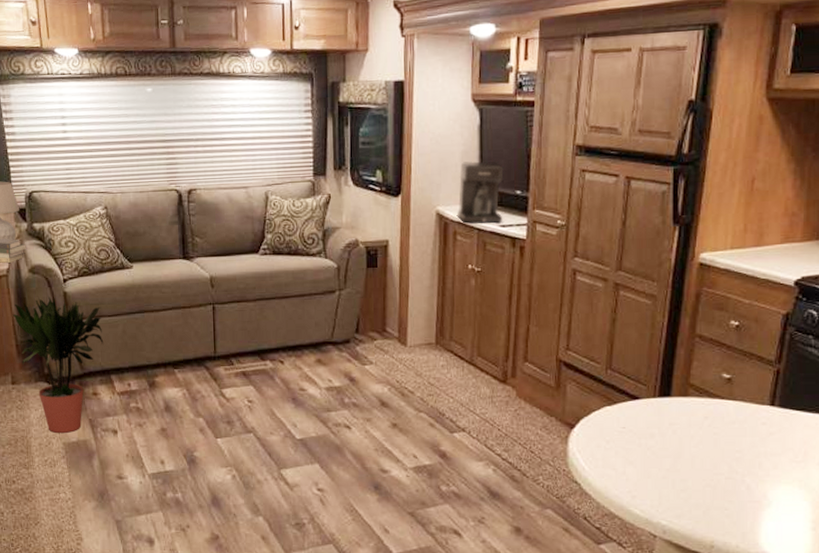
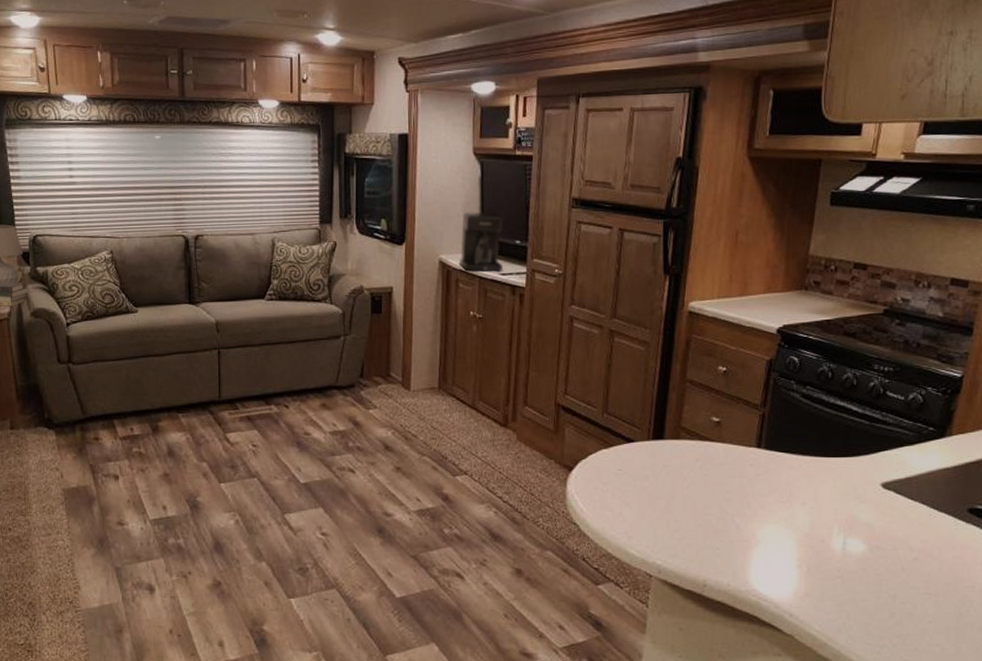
potted plant: present [13,296,104,433] -> none [13,339,107,478]

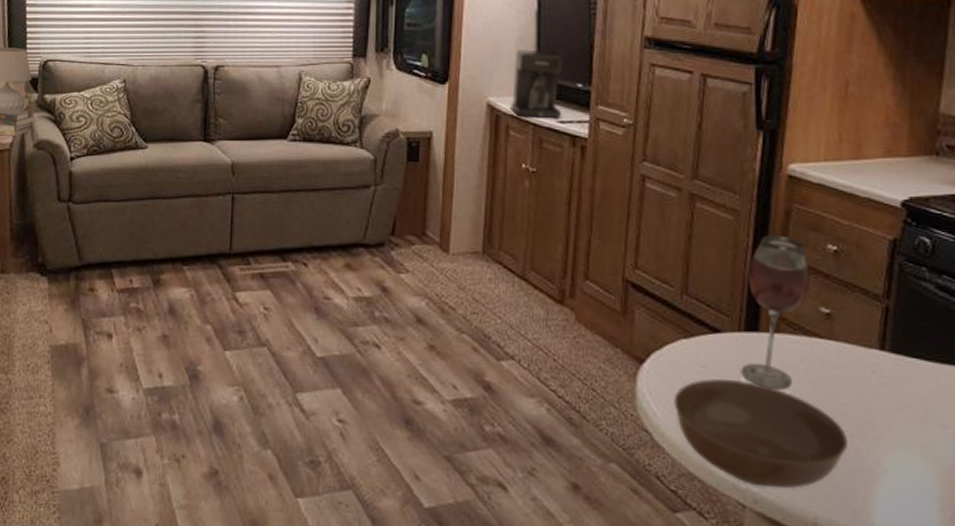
bowl: none [596,478,730,560] -> present [673,379,847,489]
wineglass: none [649,361,705,483] -> present [741,235,811,388]

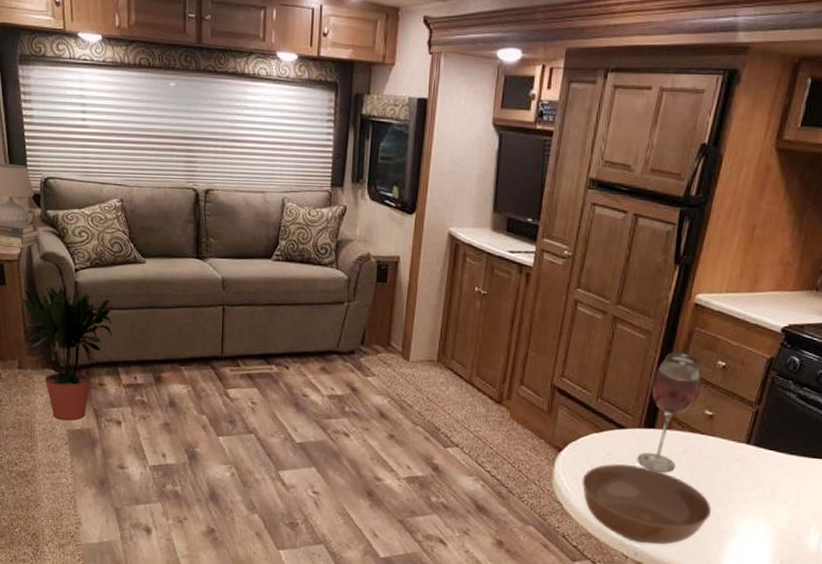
potted plant: none [11,174,108,334] -> present [23,284,112,420]
coffee maker: present [511,49,563,118] -> none [469,185,518,248]

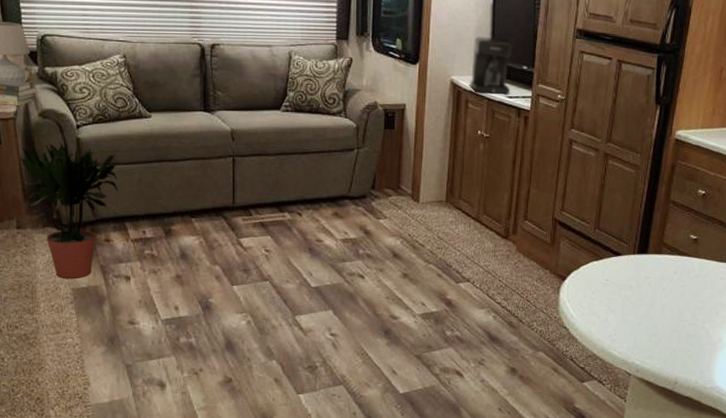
coffee maker: none [469,185,518,248] -> present [470,36,513,94]
bowl: present [581,464,711,545] -> none [585,288,701,361]
wineglass: present [637,352,702,472] -> none [633,184,686,293]

